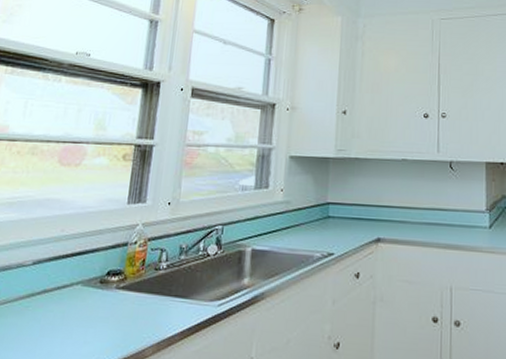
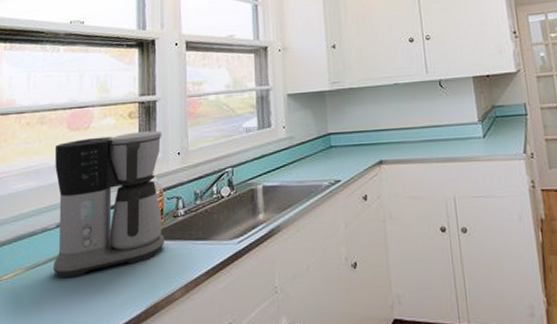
coffee maker: none [22,175,155,320] -> present [52,130,164,279]

